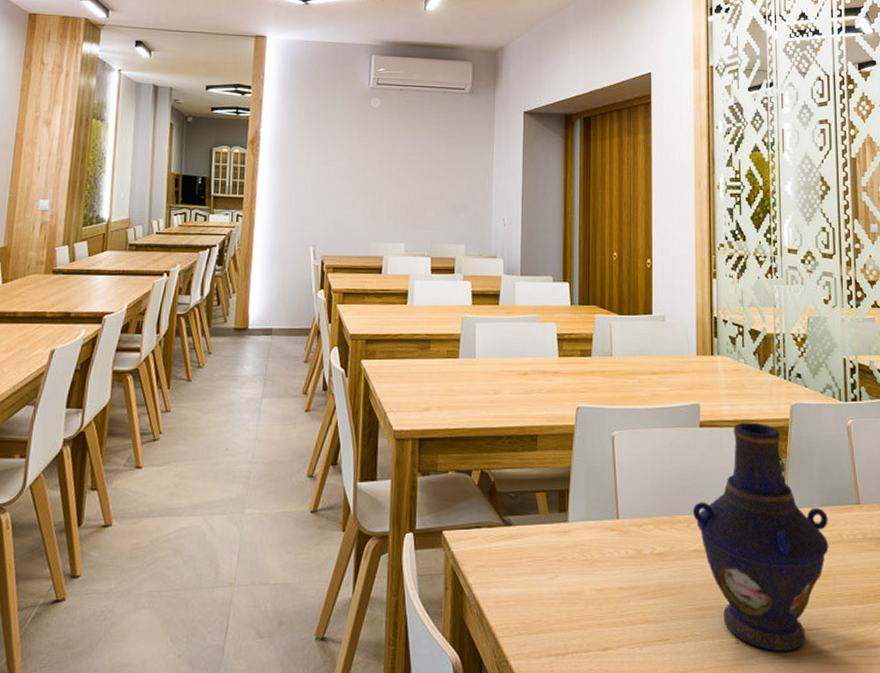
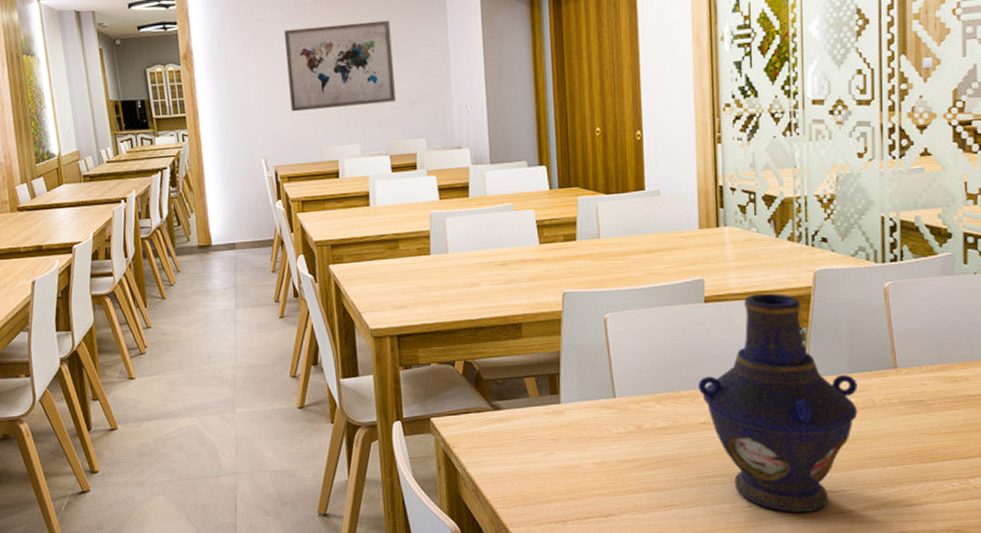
wall art: none [345,129,444,208] -> present [283,20,396,112]

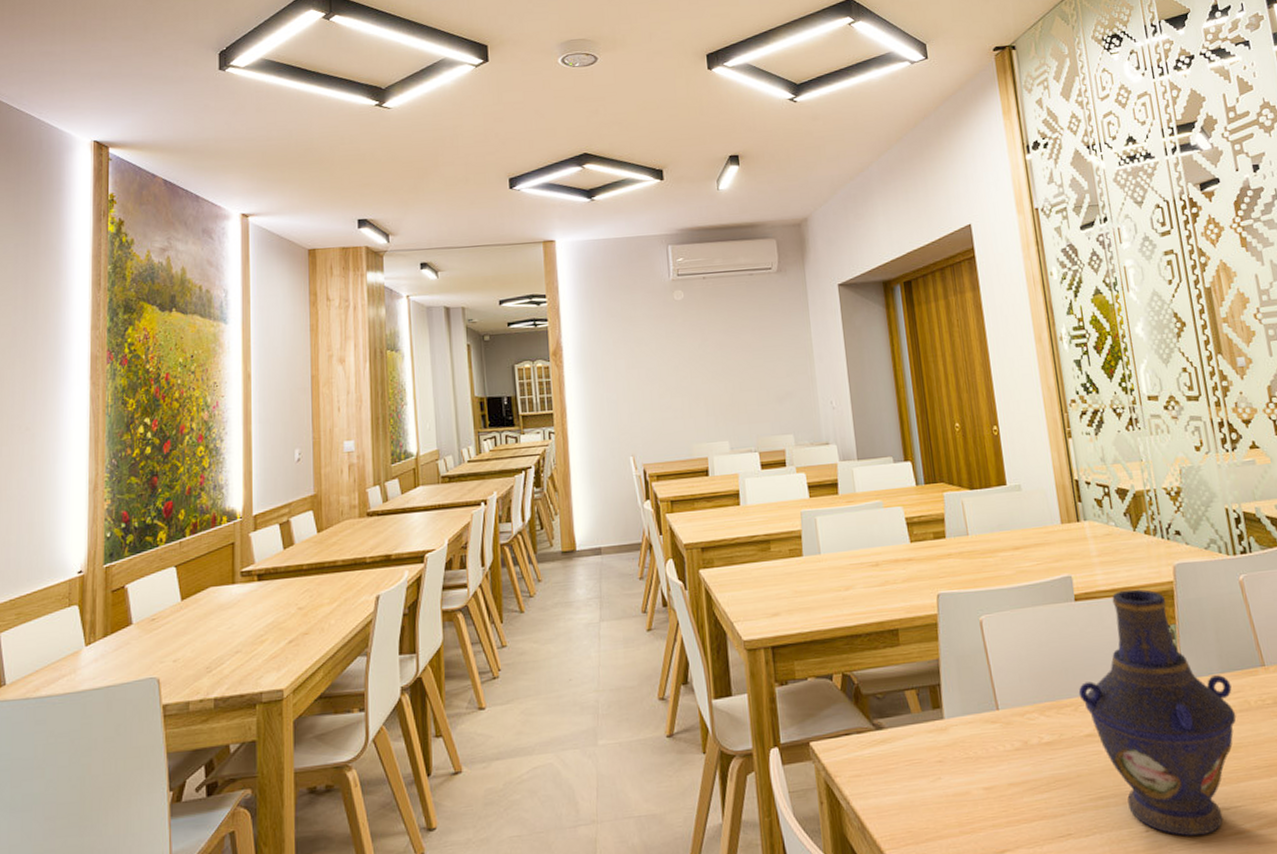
wall art: present [283,20,396,112] -> none [653,318,763,409]

